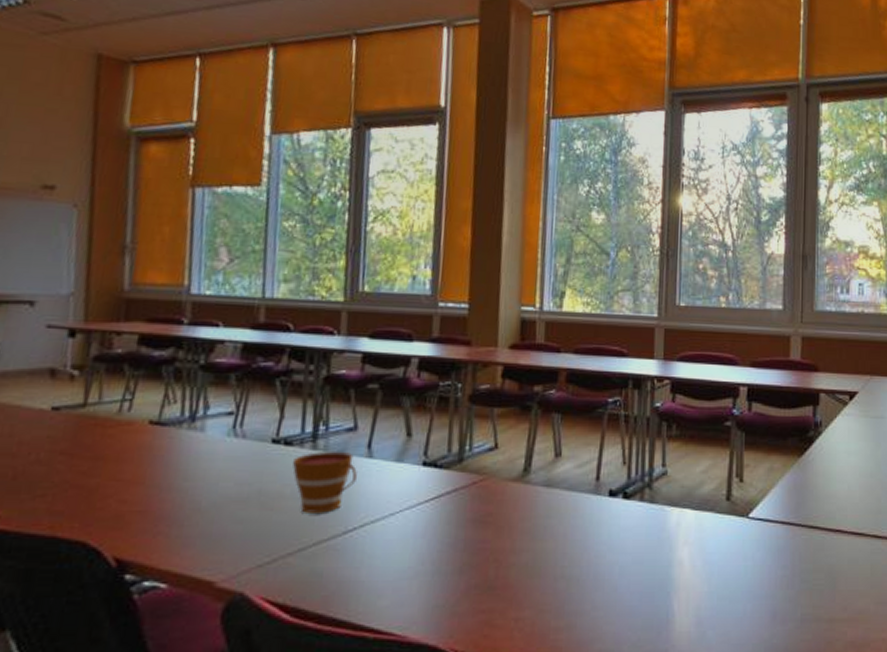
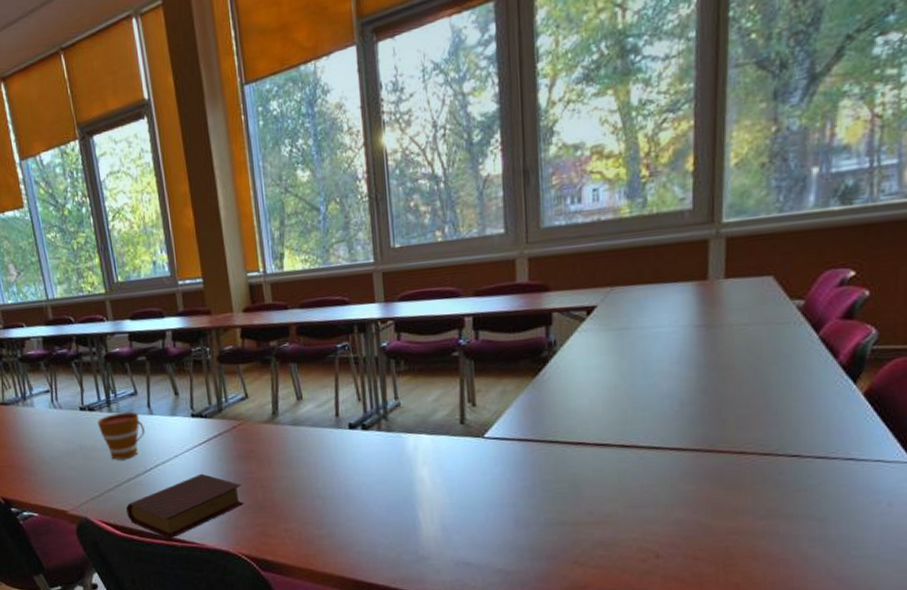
book: none [305,539,470,628] -> present [126,473,244,539]

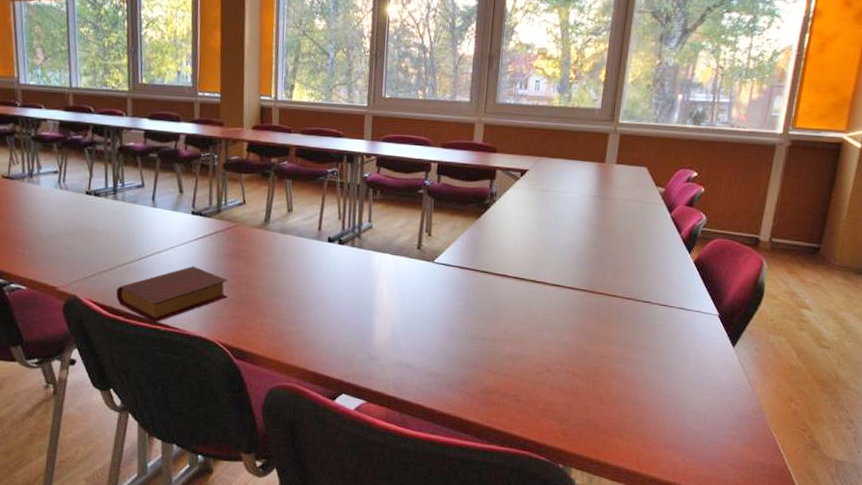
cup: present [97,412,145,460] -> none [100,201,146,245]

